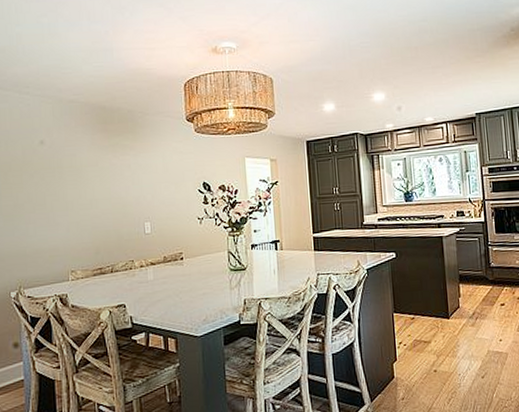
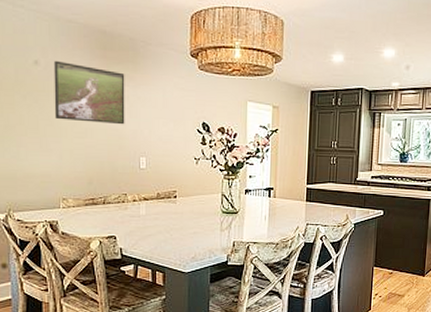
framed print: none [58,138,128,194] -> present [53,60,125,125]

